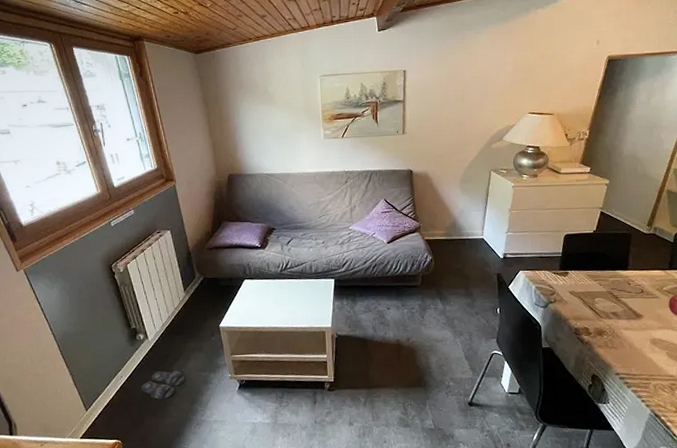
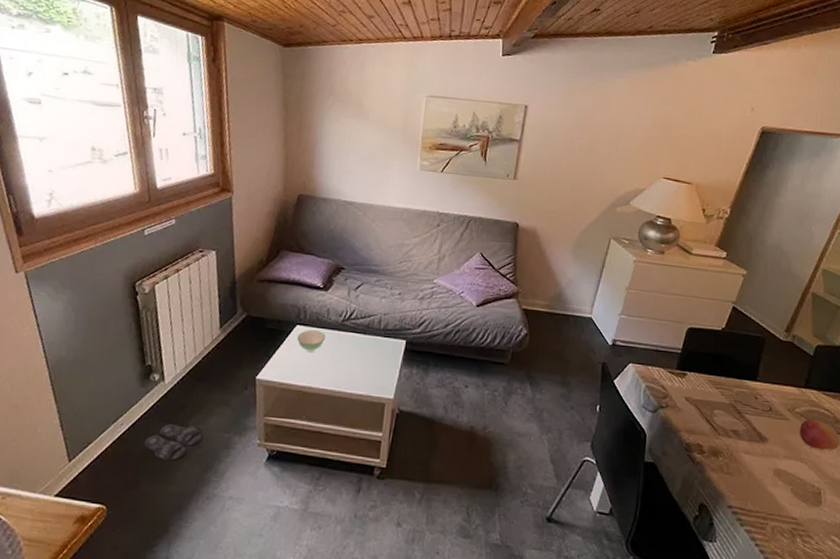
bowl: none [246,282,269,300] -> present [296,330,326,353]

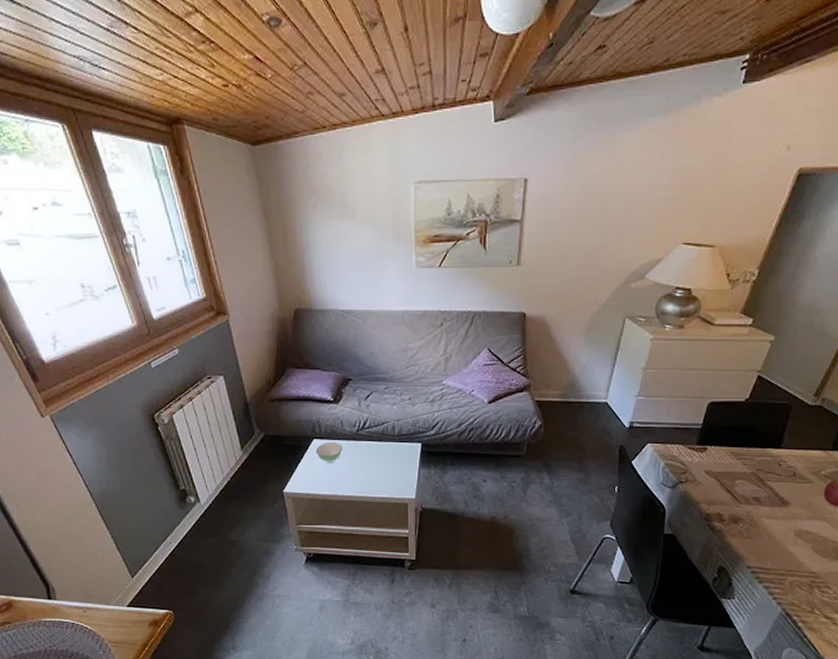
slippers: present [143,424,202,461] -> none [193,538,244,569]

